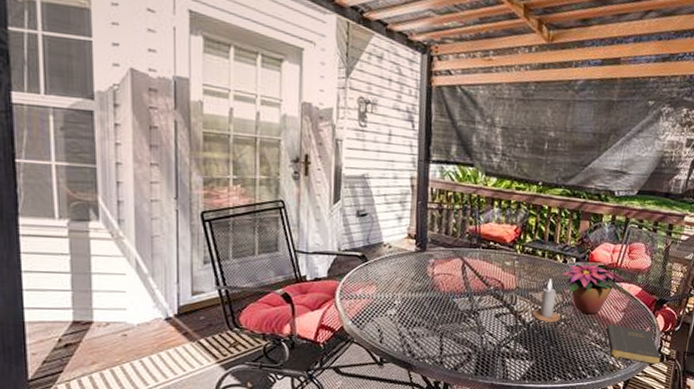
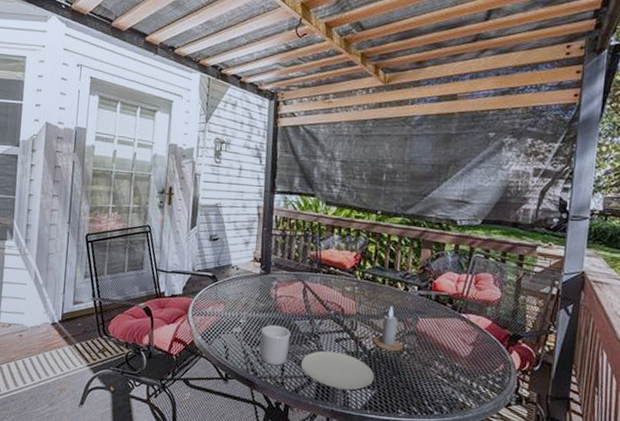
mug: none [416,304,449,345] -> present [259,324,290,366]
plate: none [461,327,533,364] -> present [301,350,375,391]
flower arrangement: present [562,264,628,315] -> none [404,293,476,346]
book: present [606,324,661,365] -> none [453,357,519,408]

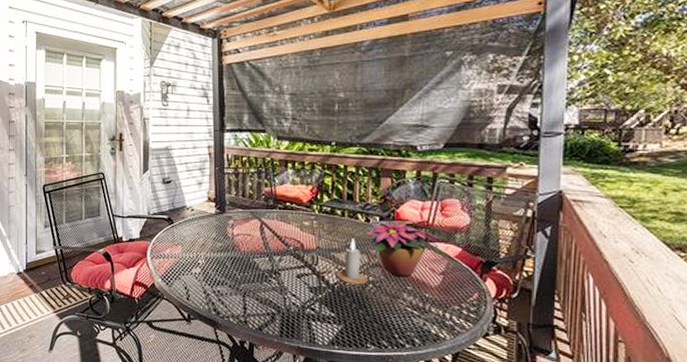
mug: present [259,324,290,366] -> none [220,263,250,305]
plate: present [301,350,375,391] -> none [264,287,340,327]
flower arrangement: none [404,293,476,346] -> present [366,223,445,277]

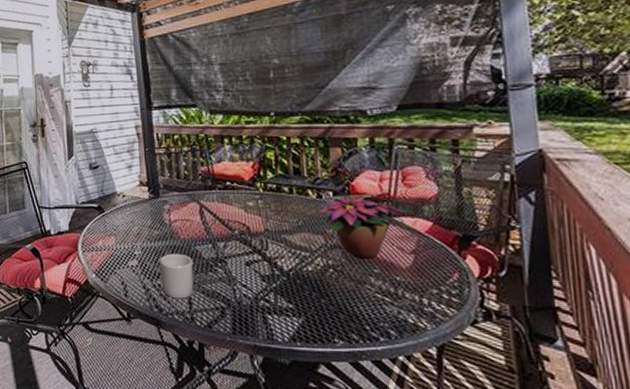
mug: none [220,263,250,305] -> present [159,253,194,299]
candle: present [336,239,369,285] -> none [289,218,329,271]

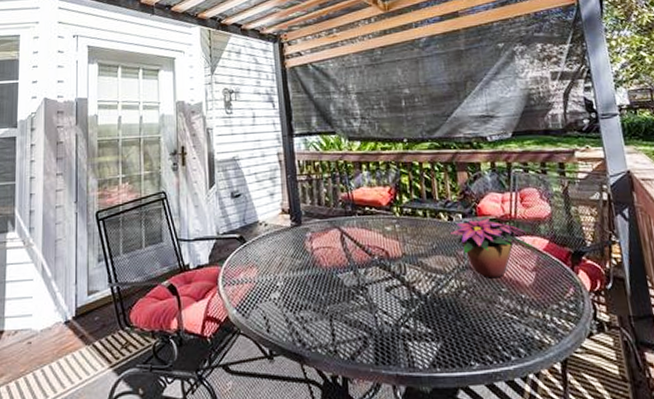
mug: present [159,253,194,299] -> none [302,282,337,331]

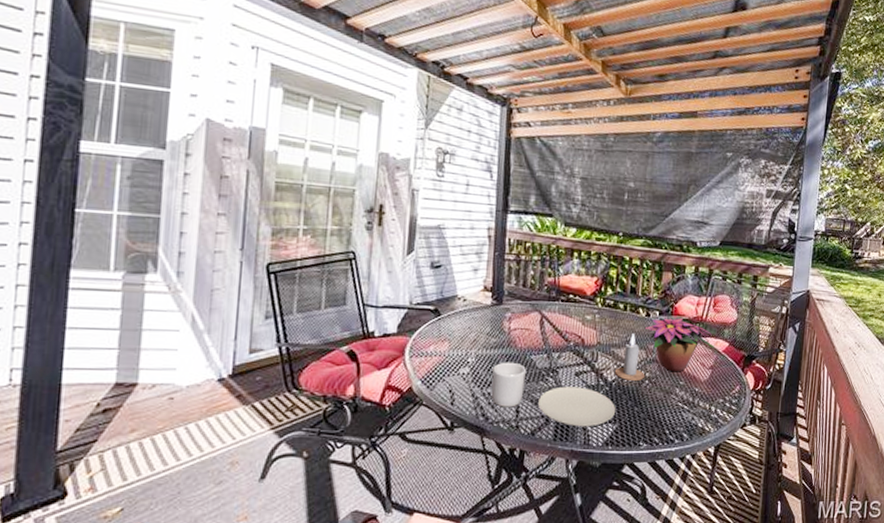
mug: none [302,282,337,331] -> present [491,362,526,408]
plate: none [353,303,437,348] -> present [538,386,616,427]
candle: none [426,241,462,293] -> present [614,334,646,382]

